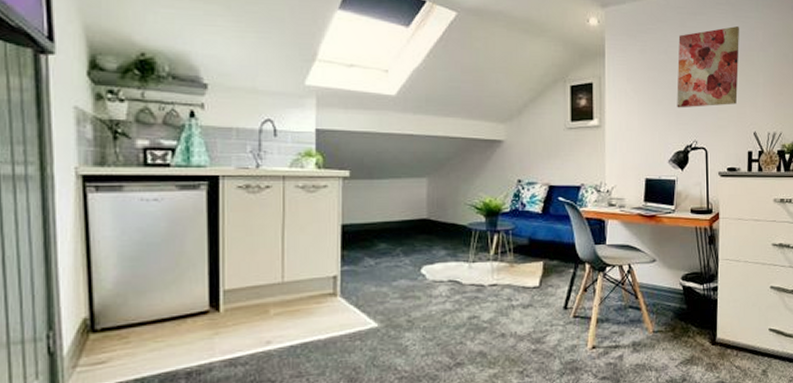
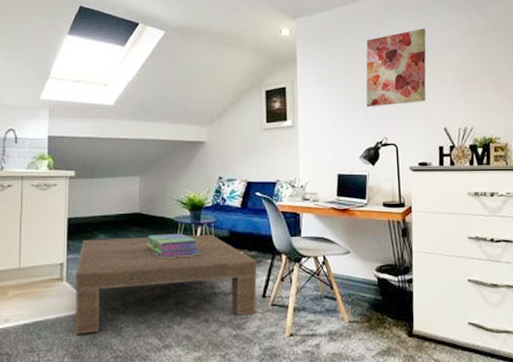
coffee table: none [352,243,558,355] -> present [75,235,257,334]
stack of books: none [434,241,496,269] -> present [145,233,200,258]

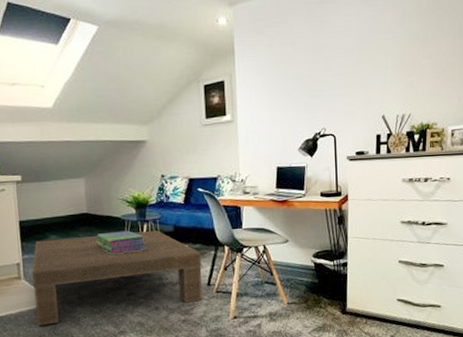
wall art: present [366,29,426,107] -> none [305,11,367,98]

